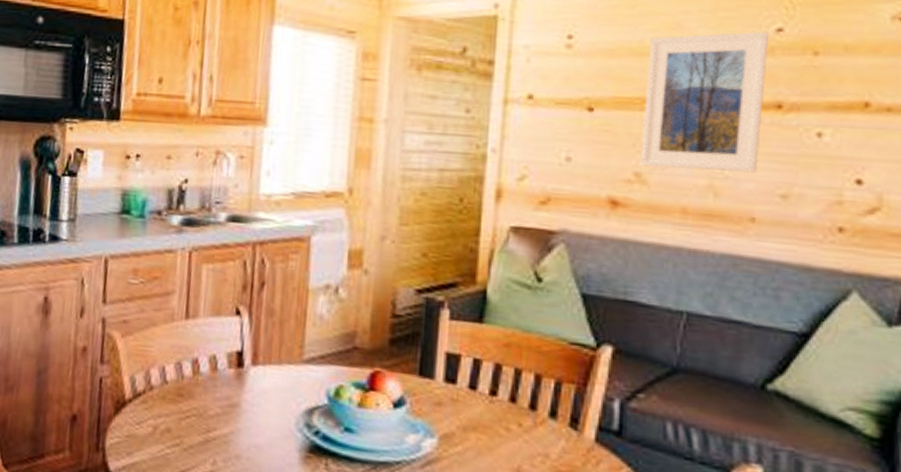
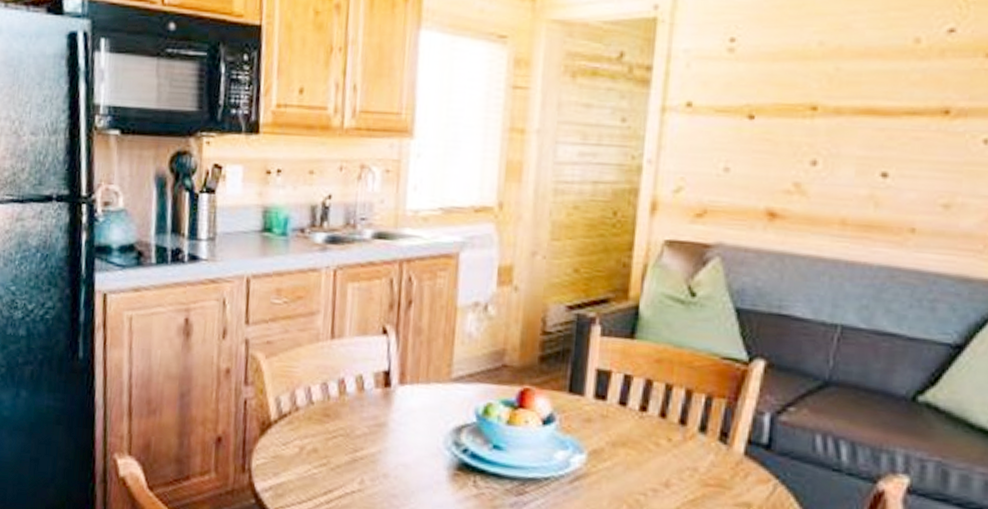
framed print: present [640,32,770,173] -> none [800,33,941,182]

